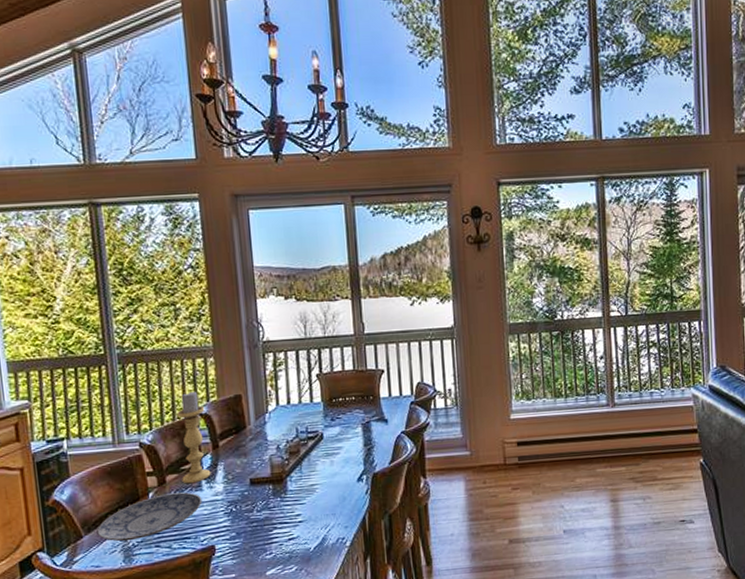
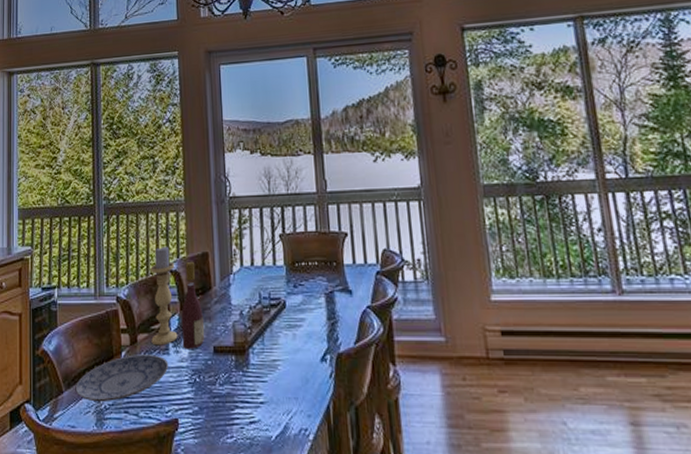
wine bottle: none [213,403,241,484] -> present [181,261,205,349]

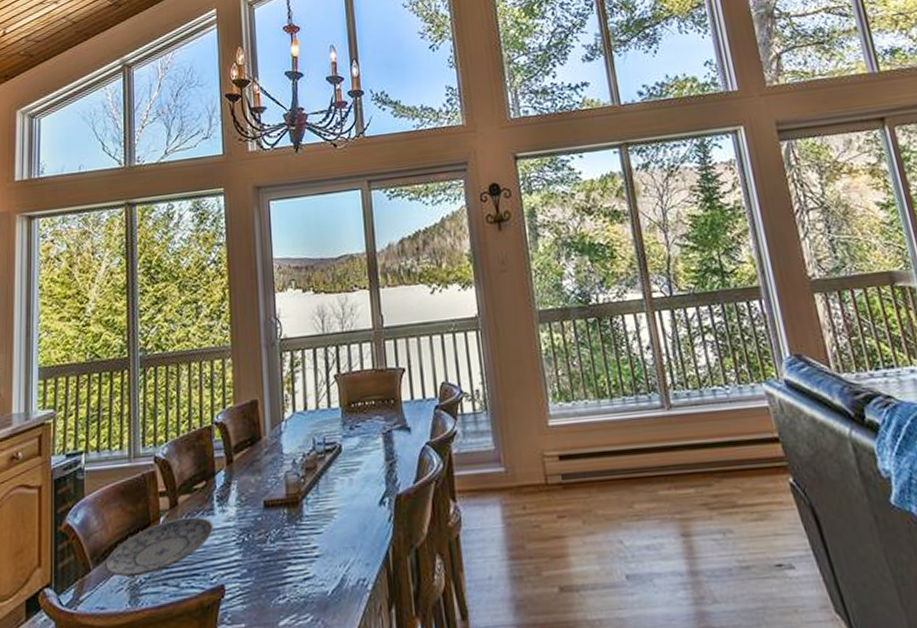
candle holder: present [150,246,178,346] -> none [193,396,224,507]
wine bottle: present [181,261,205,349] -> none [227,410,255,507]

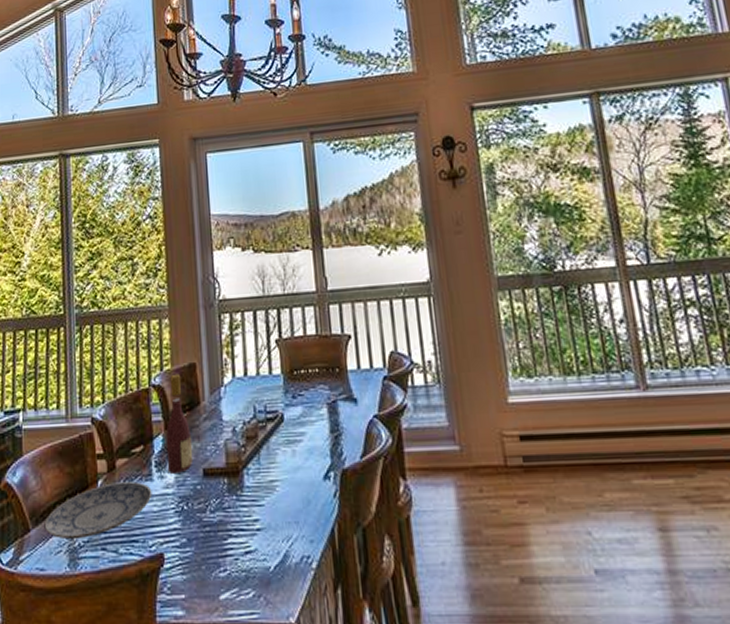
wine bottle: none [227,410,255,507] -> present [165,373,194,474]

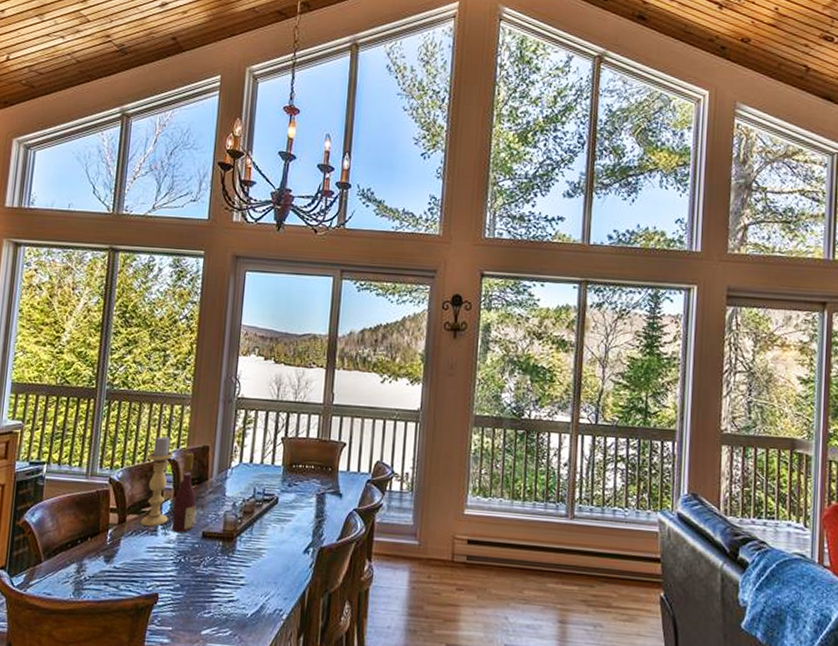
plate: present [44,482,152,540] -> none [55,533,156,574]
candle holder: none [130,358,162,472] -> present [140,435,174,527]

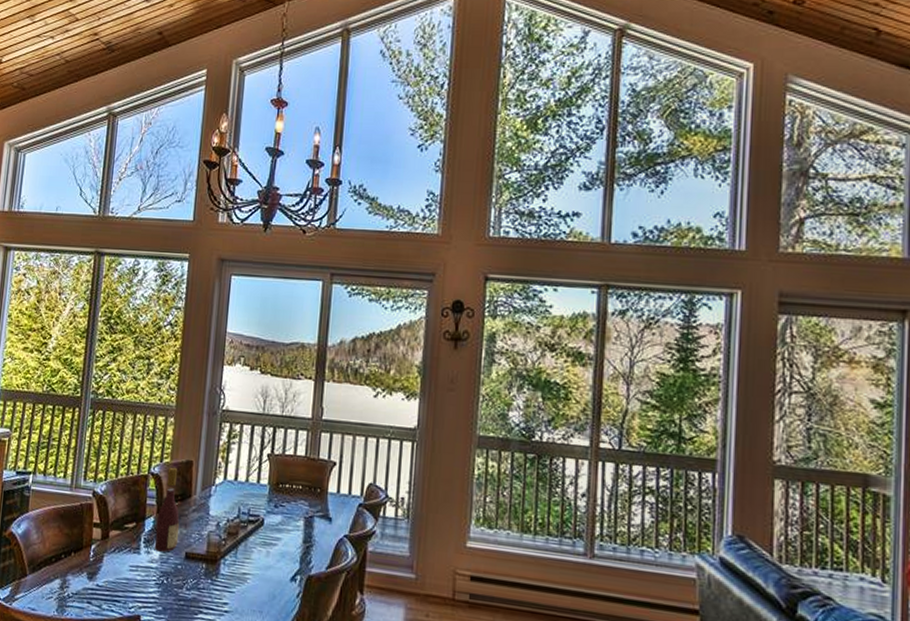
candle holder: present [140,435,174,527] -> none [123,448,157,545]

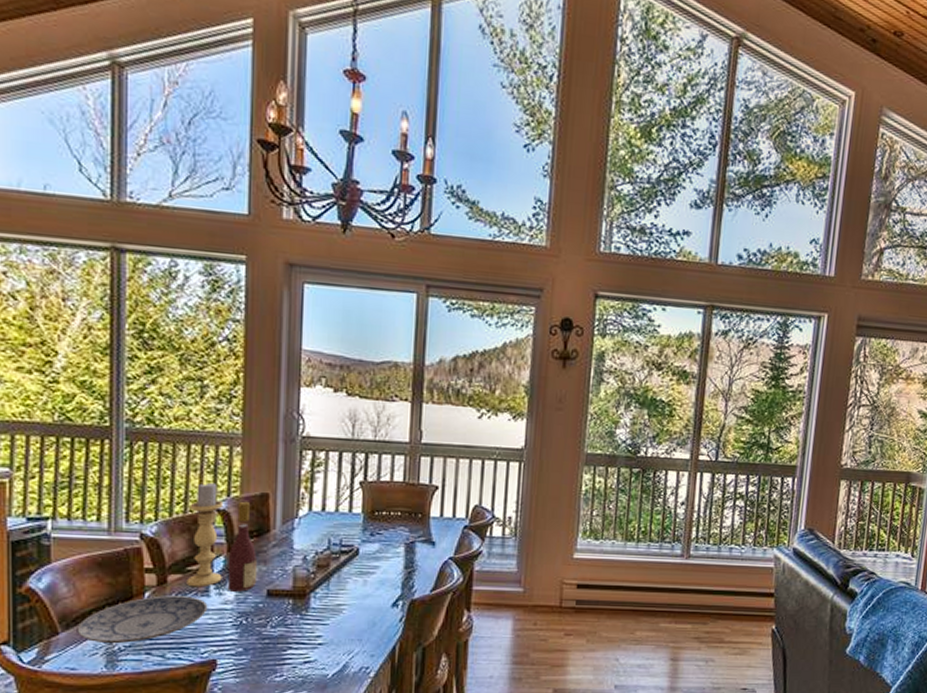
plate: none [39,549,138,591] -> present [77,595,208,644]
candle holder: none [123,448,157,545] -> present [186,482,224,588]

